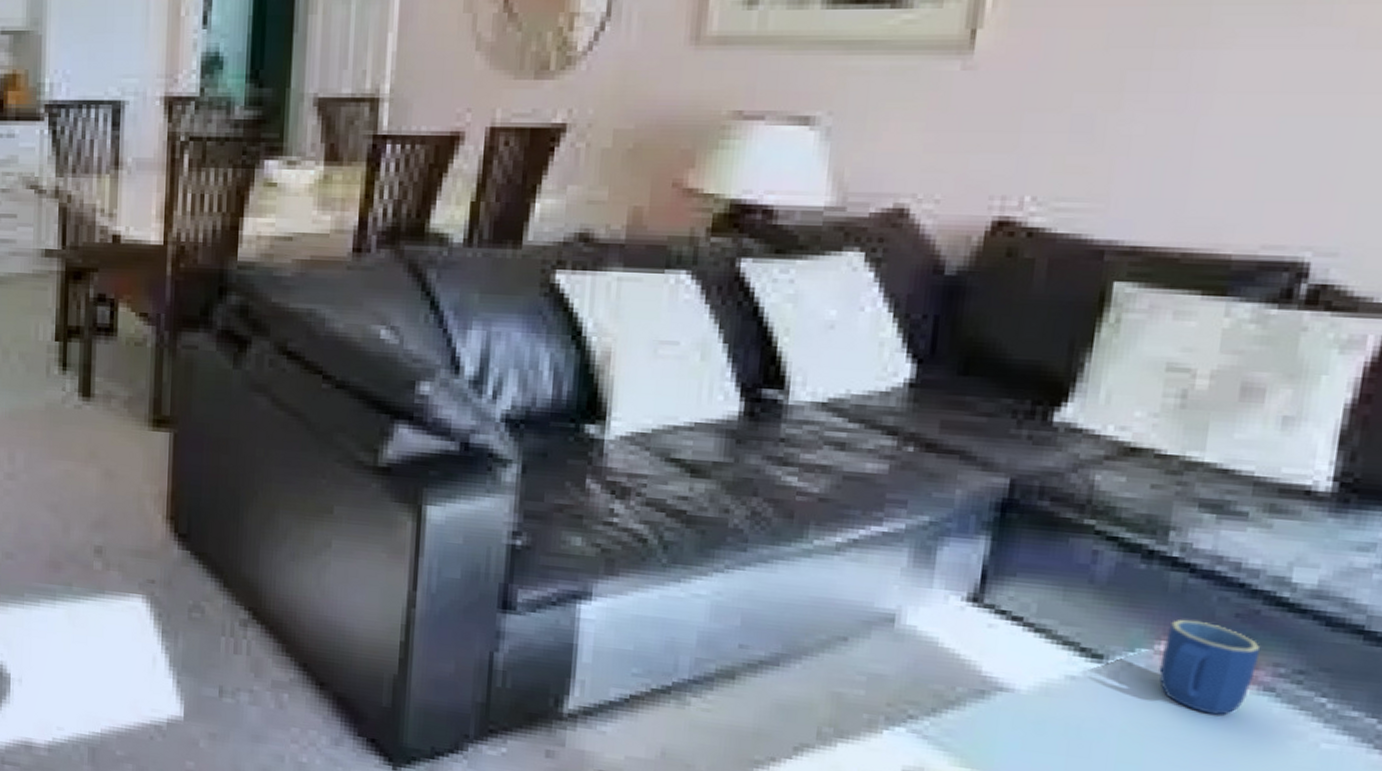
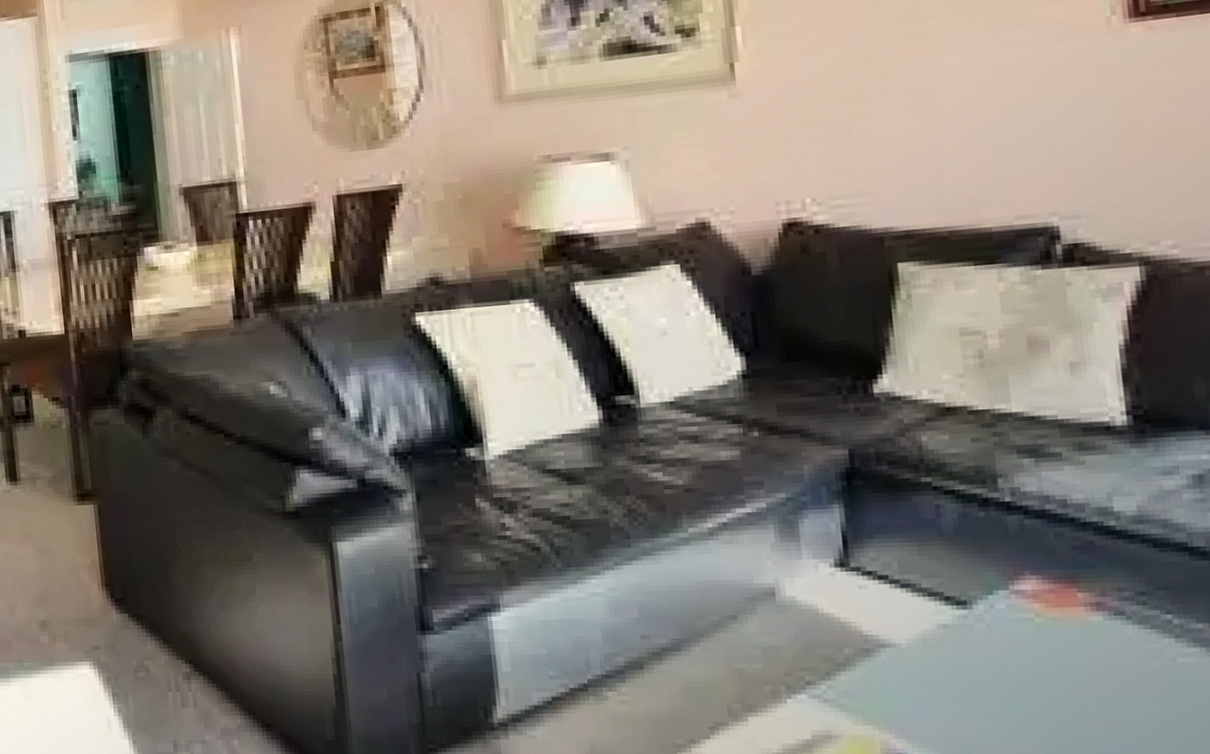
mug: present [1158,619,1261,716] -> none [1016,557,1103,645]

